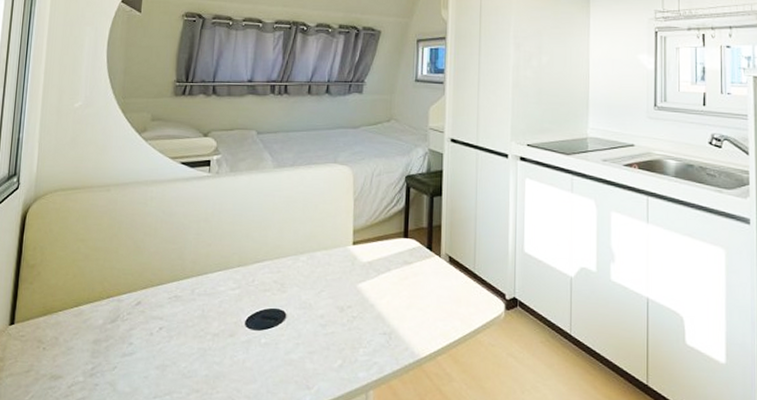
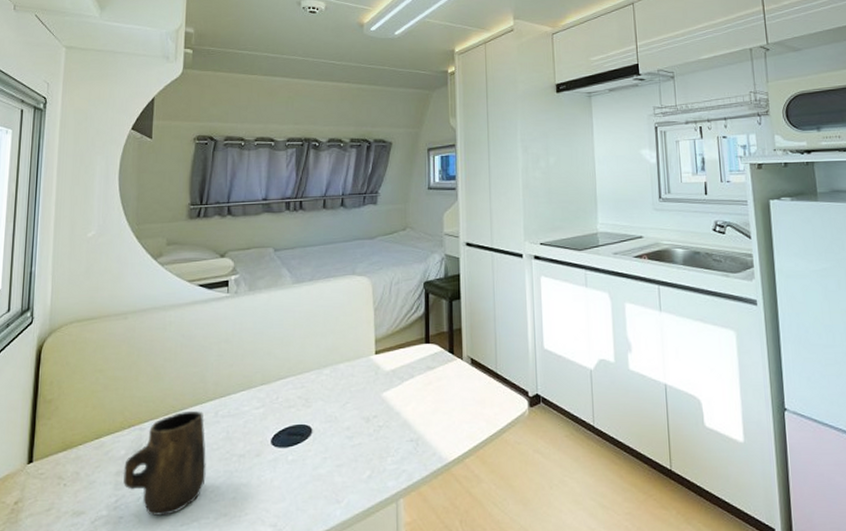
mug: none [100,286,181,387] -> present [123,410,206,516]

